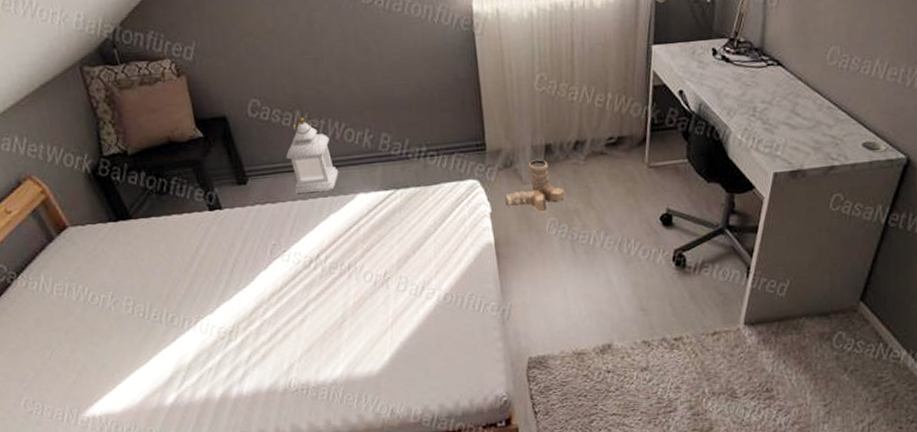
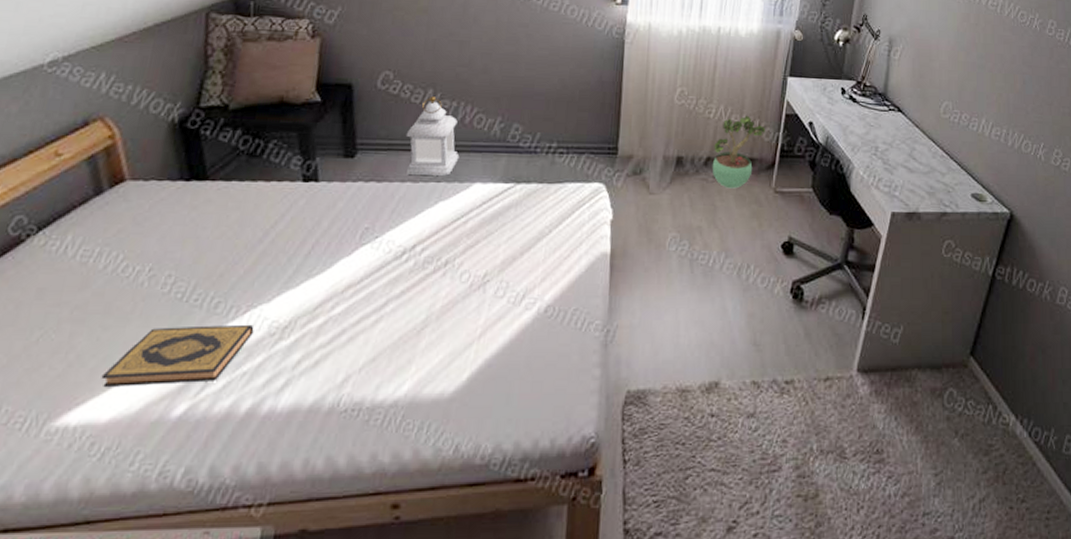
hardback book: none [105,331,208,387] -> present [101,324,254,387]
boots: present [505,159,566,212] -> none [628,170,691,226]
potted plant: none [581,93,634,170] -> present [712,115,766,189]

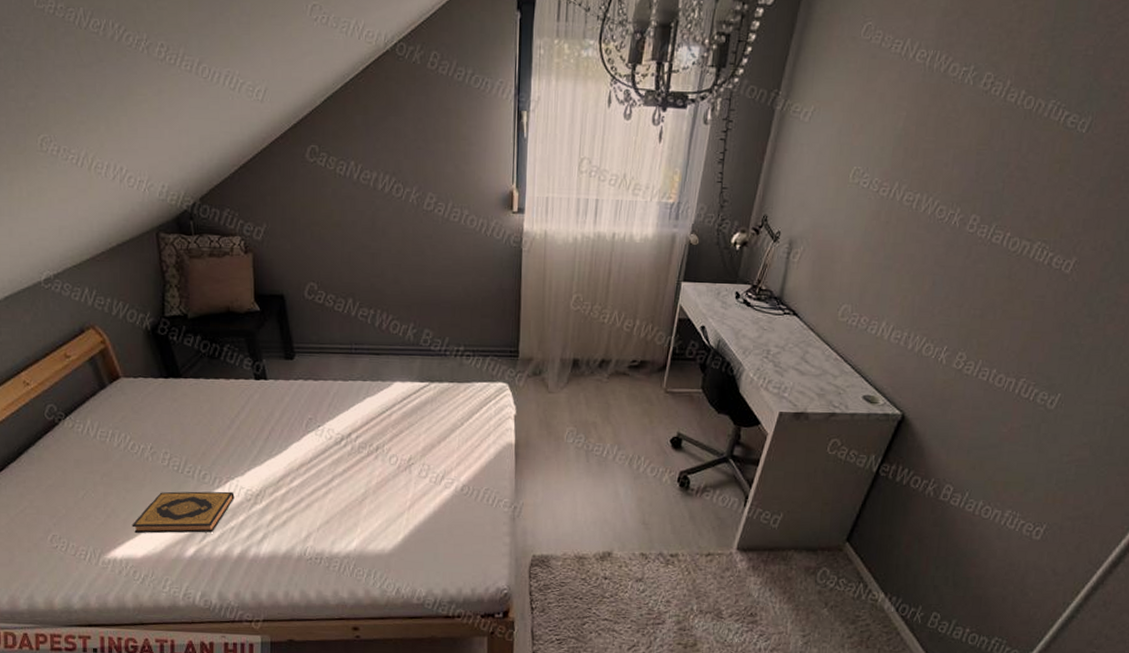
lantern: present [405,96,460,176] -> none [333,305,380,375]
potted plant: present [712,115,766,189] -> none [606,320,658,389]

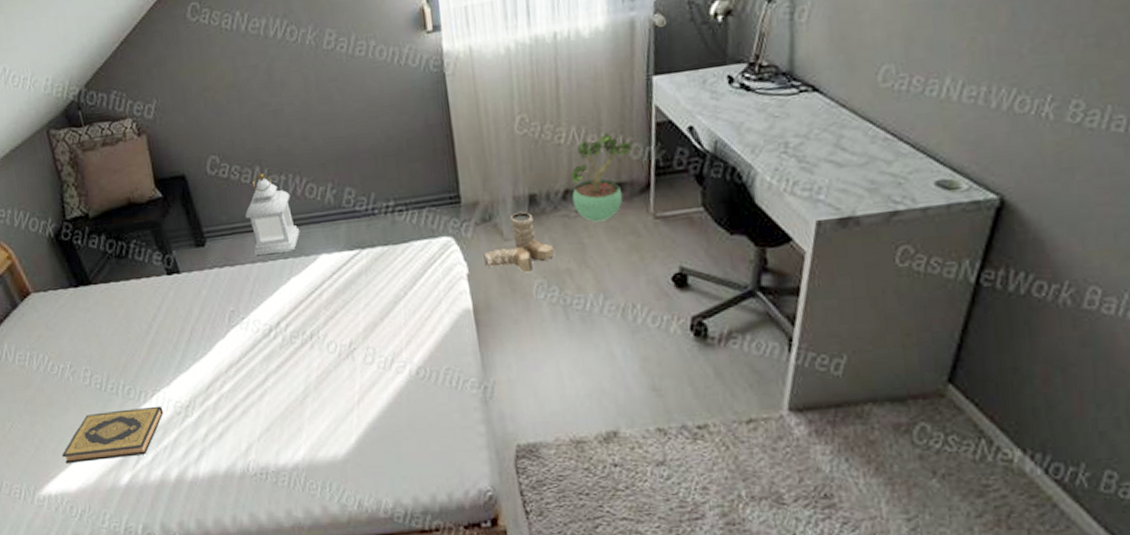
lantern: none [333,305,380,375] -> present [245,173,300,255]
boots: none [530,371,586,421] -> present [484,211,555,273]
potted plant: none [606,320,658,389] -> present [570,132,633,222]

